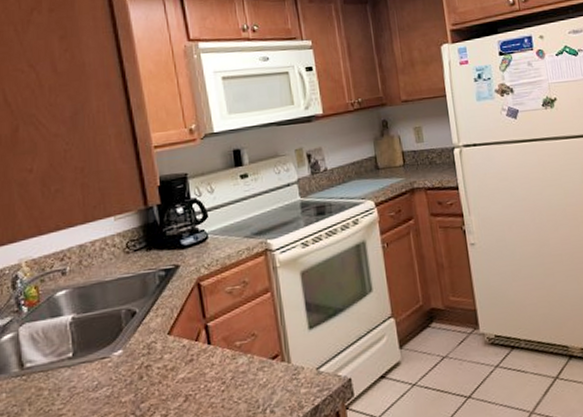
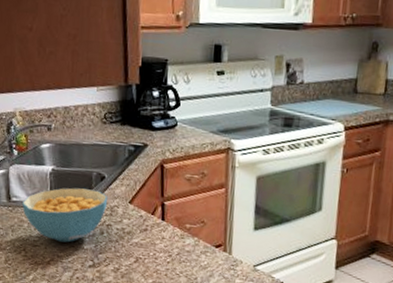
cereal bowl: none [38,329,143,402] -> present [21,187,108,243]

